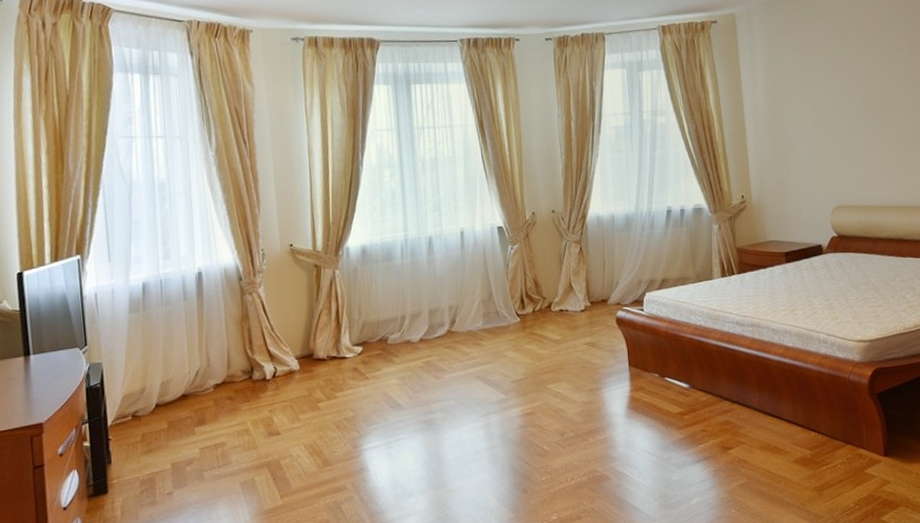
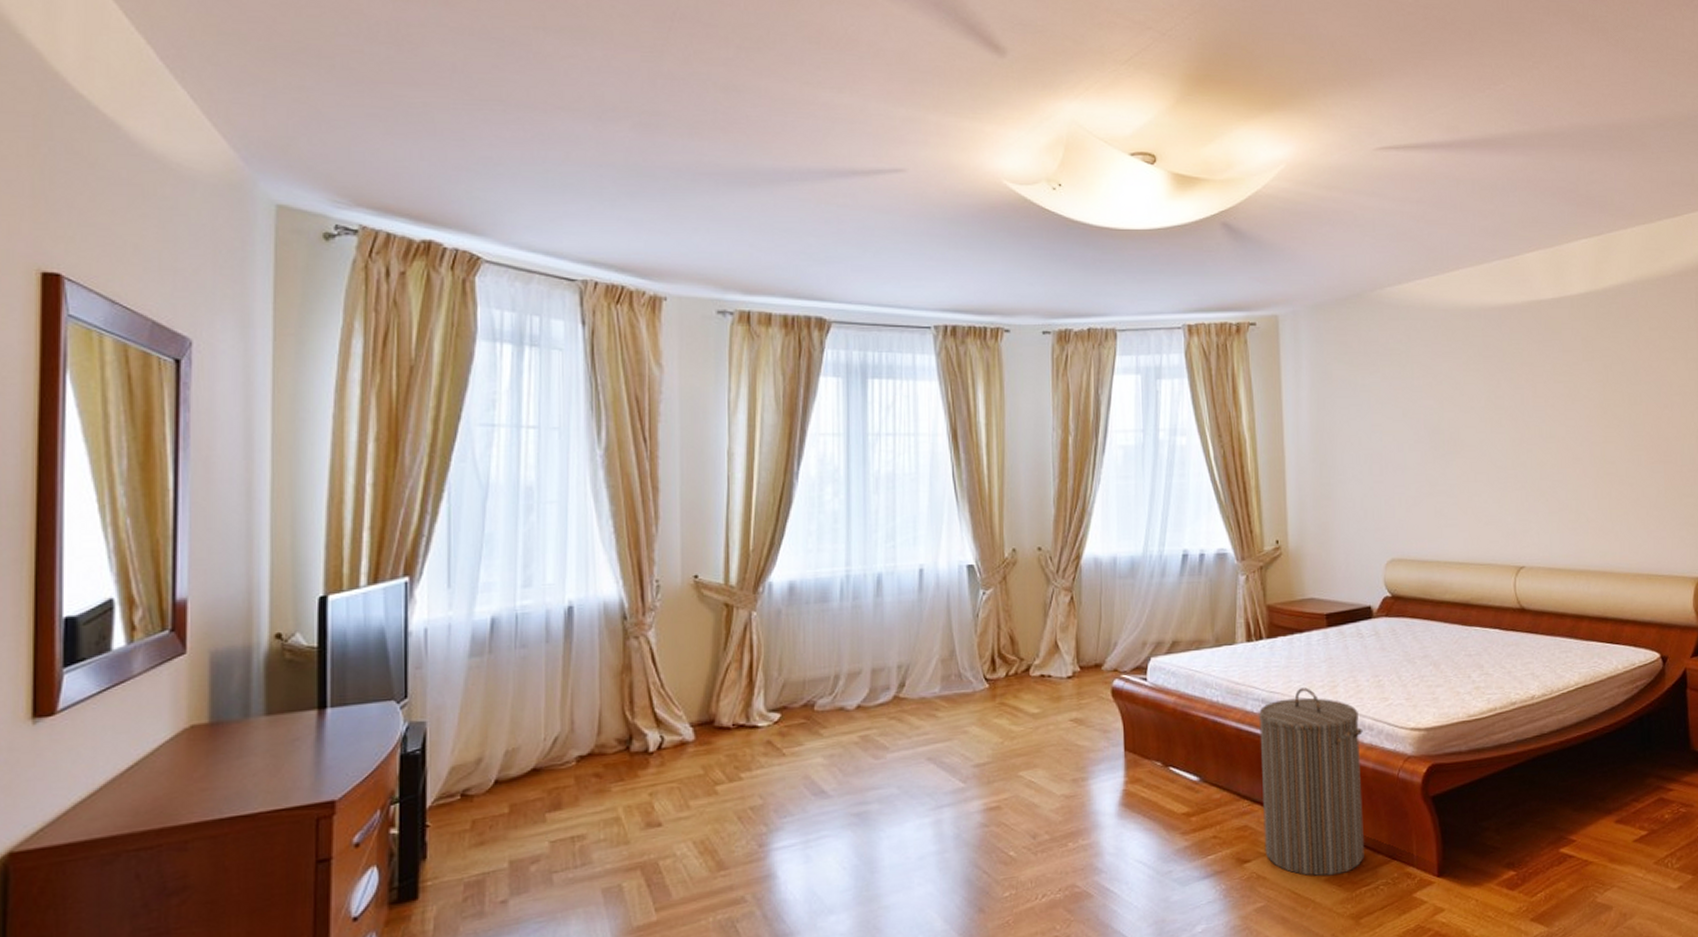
laundry hamper: none [734,311,824,459] -> present [1259,687,1364,877]

